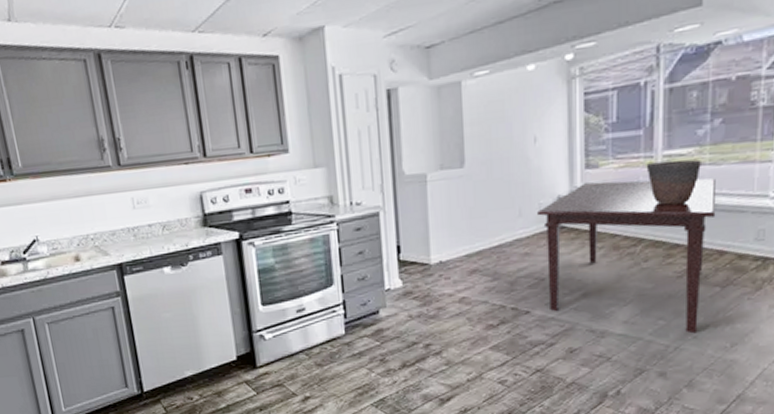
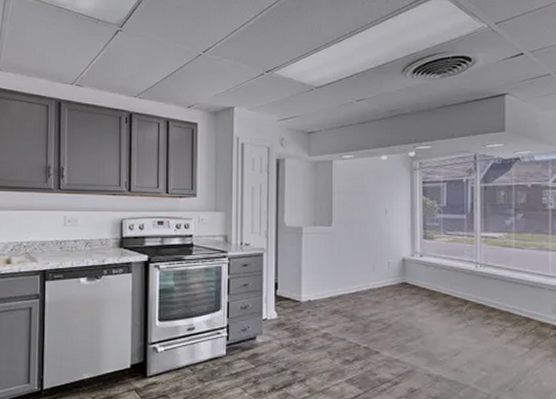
dining table: present [538,178,717,334] -> none [387,250,522,386]
clay pot: present [646,159,701,205] -> none [469,241,509,276]

